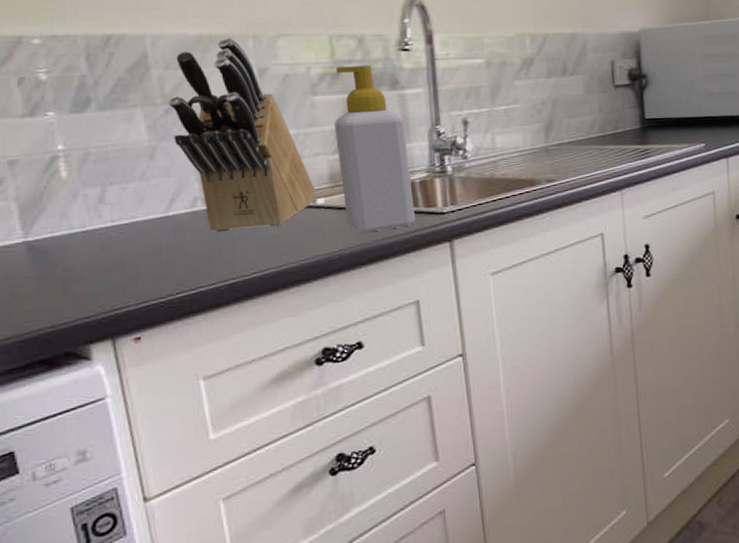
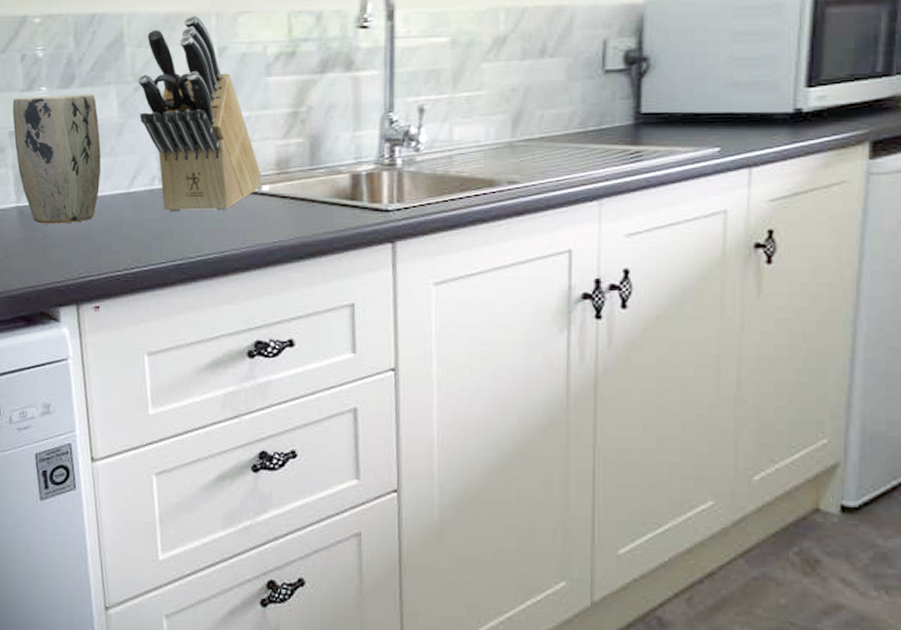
plant pot: none [11,117,132,258] -> present [12,94,102,224]
soap bottle: present [334,65,416,232] -> none [285,44,359,224]

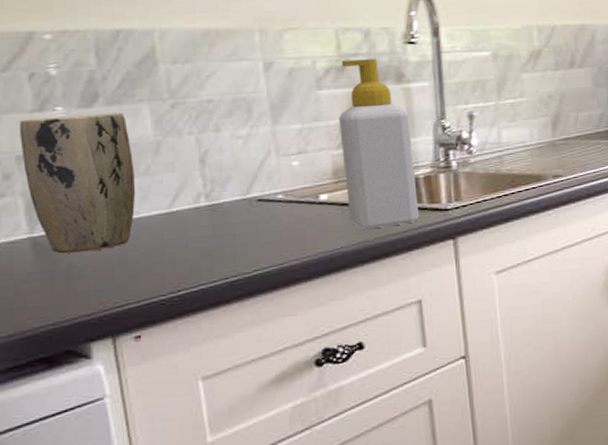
knife block: present [137,15,261,212] -> none [174,31,318,229]
soap bottle: none [285,44,359,224] -> present [339,59,420,229]

